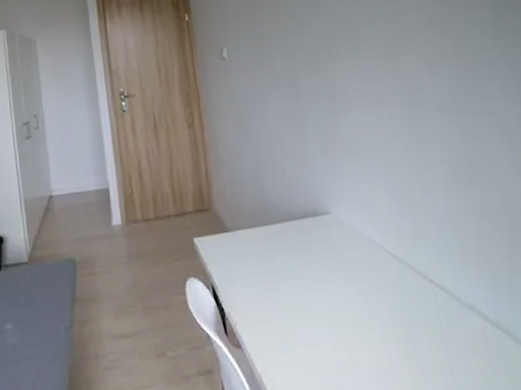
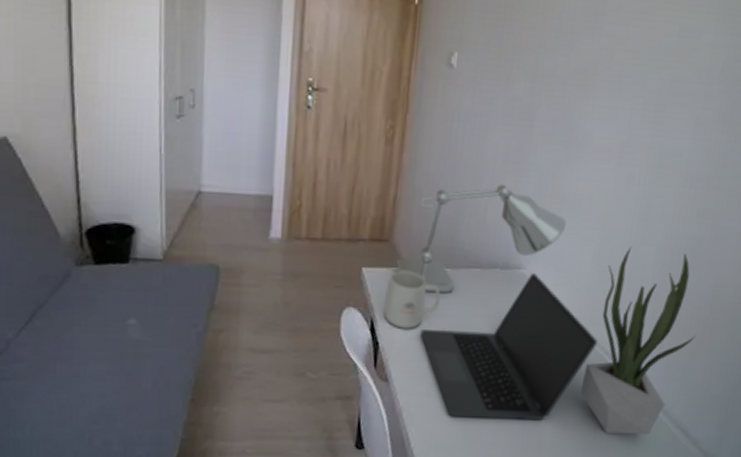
mug: none [218,233,267,291] -> present [384,270,441,329]
desk lamp: none [219,142,354,251] -> present [392,184,567,293]
laptop: none [257,216,419,376] -> present [420,273,597,421]
potted plant: none [401,173,508,369] -> present [580,246,696,434]

